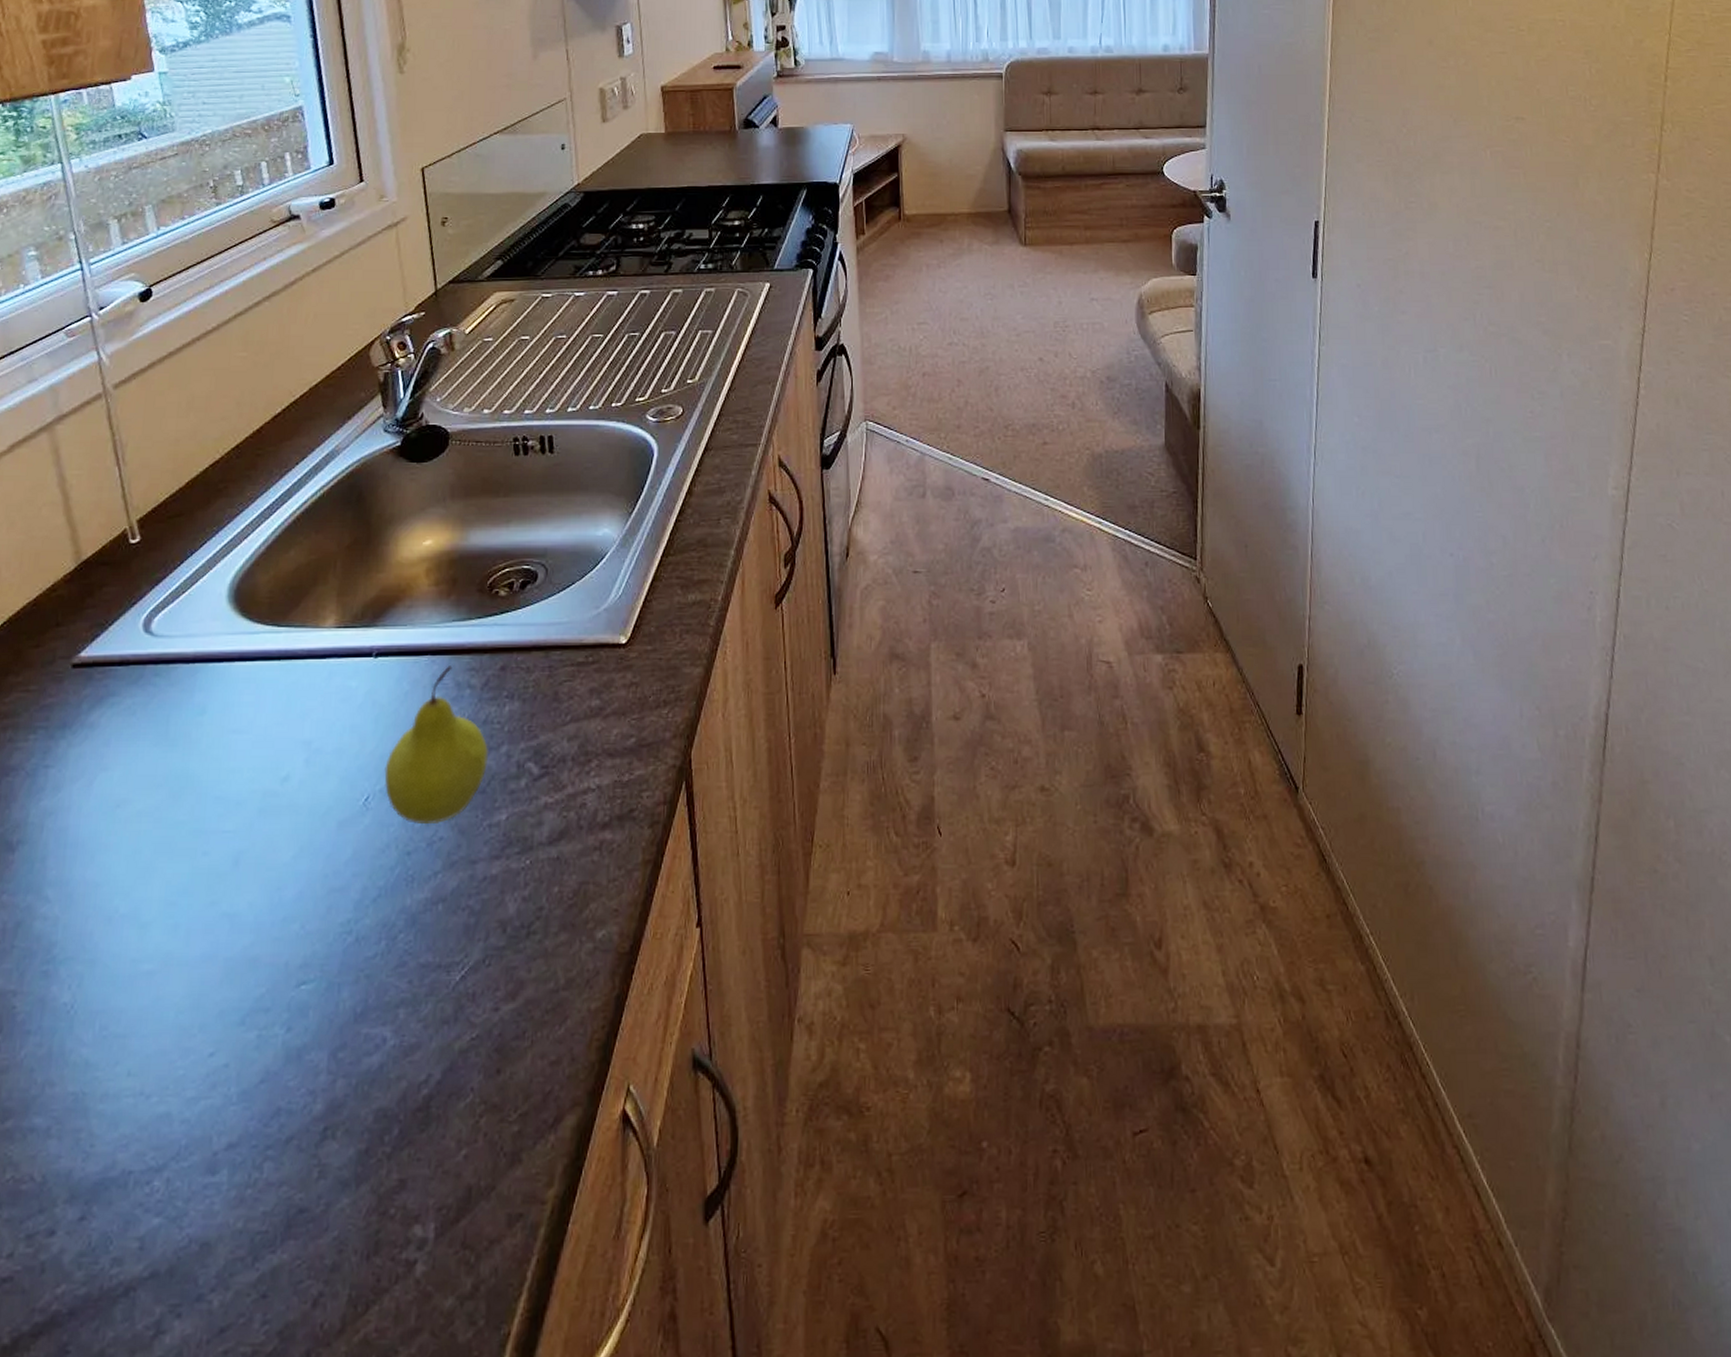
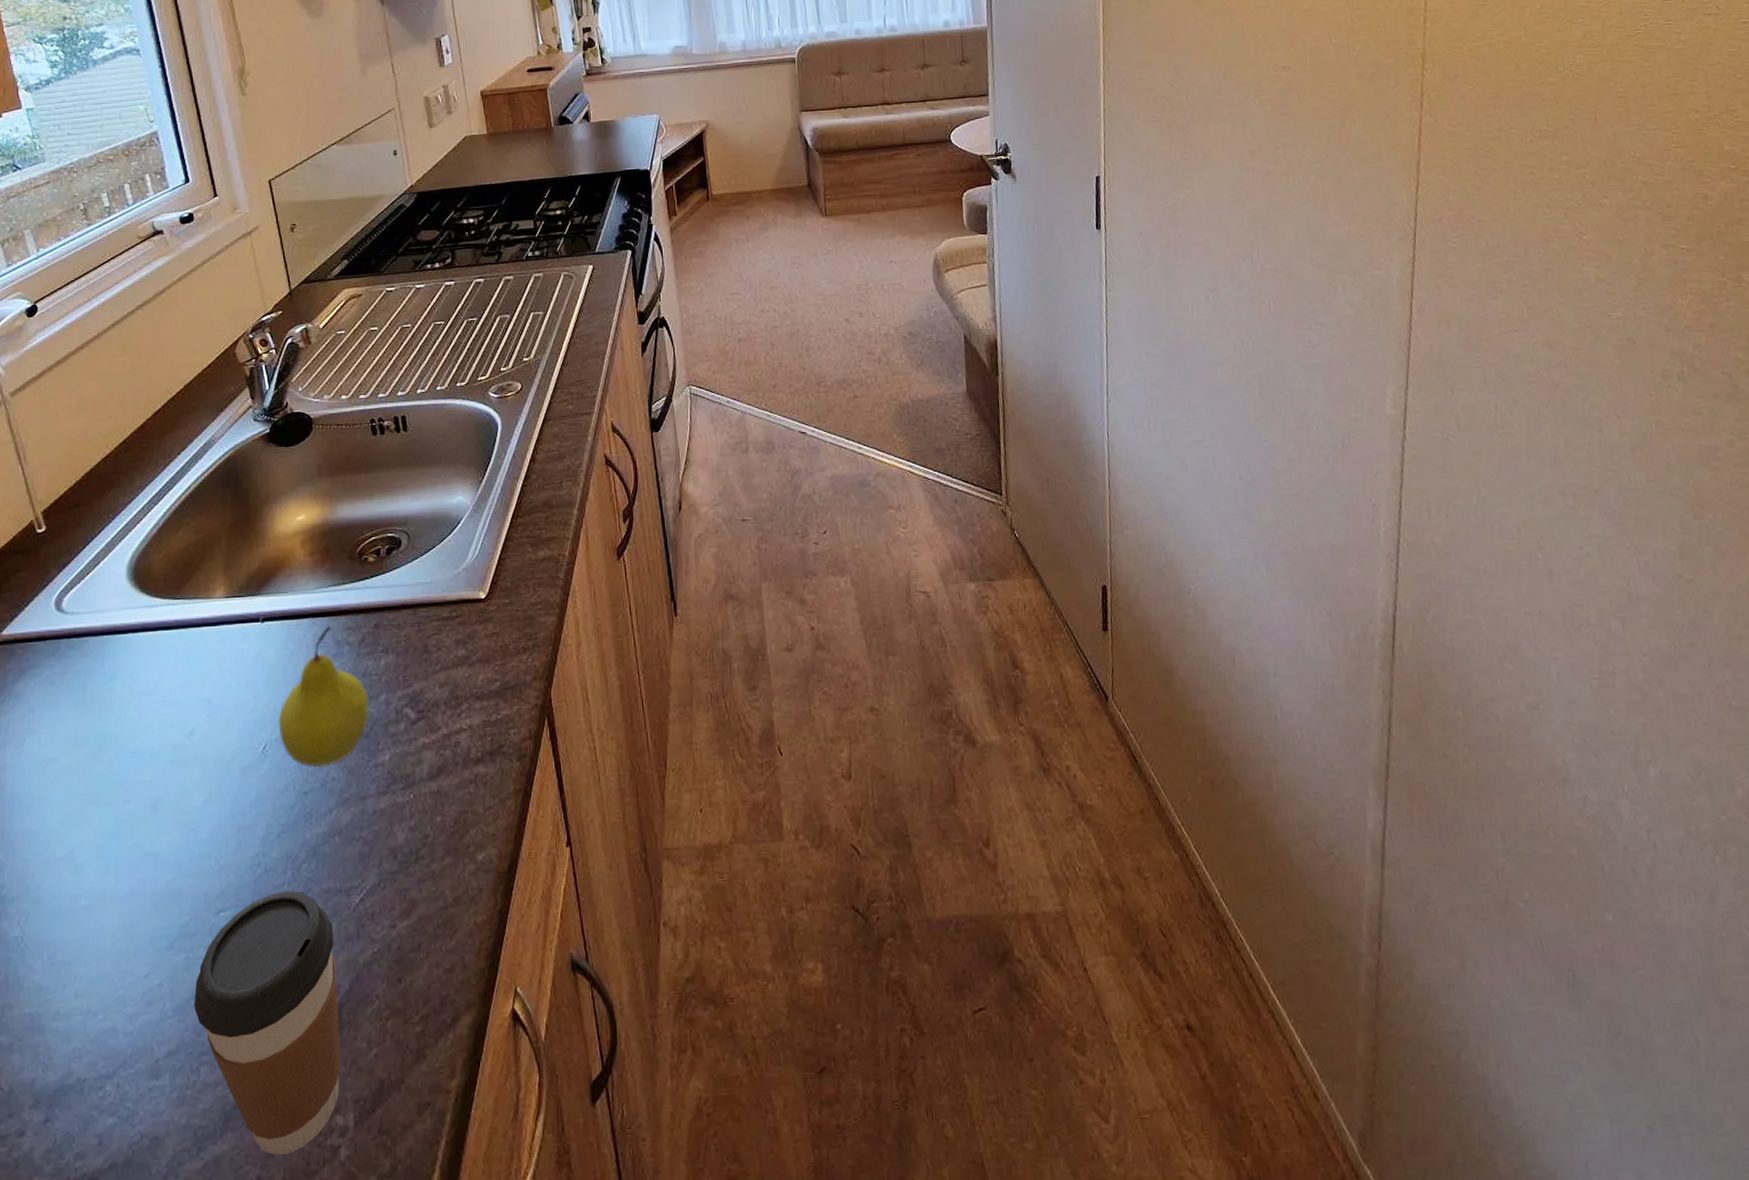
coffee cup: none [263,964,429,1268] -> present [194,891,341,1155]

